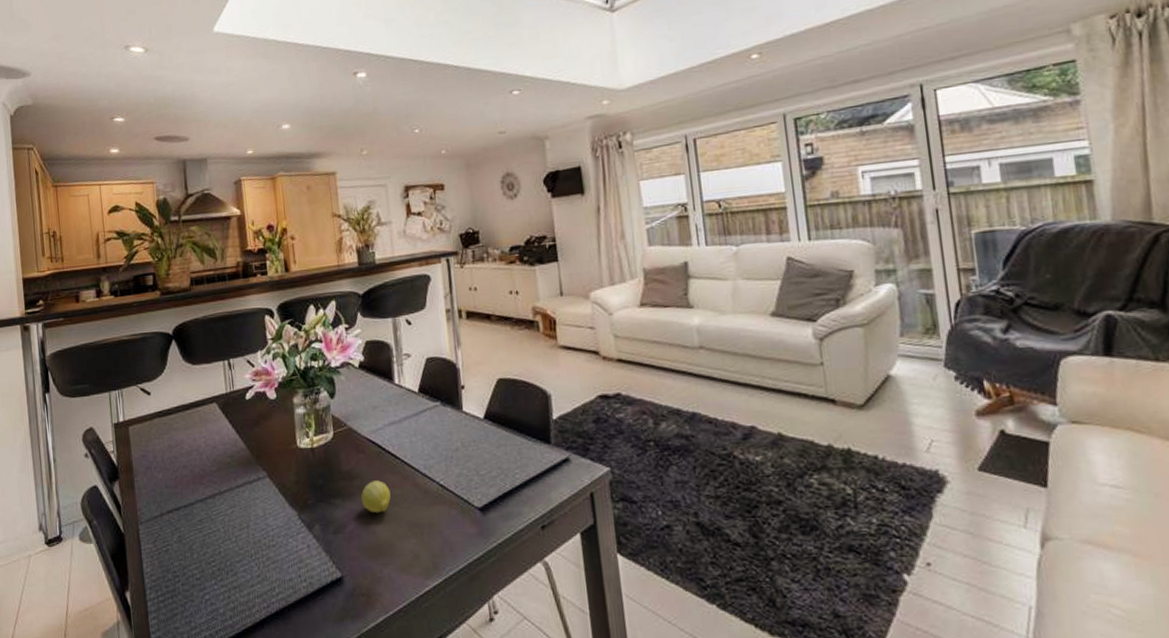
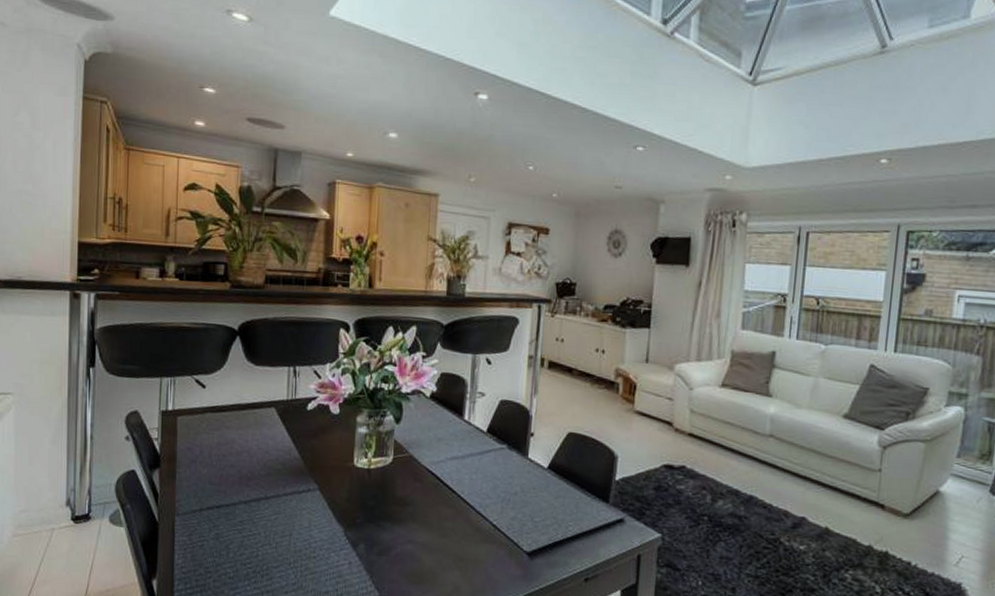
fruit: present [361,480,391,514] -> none [411,510,442,542]

